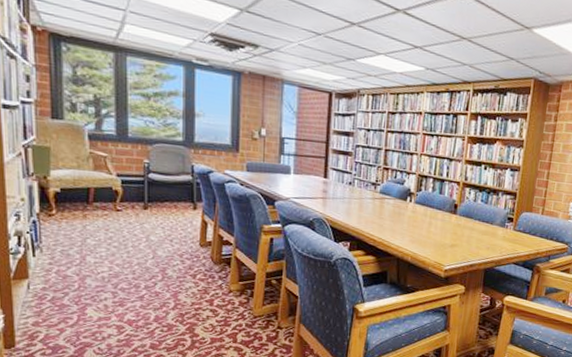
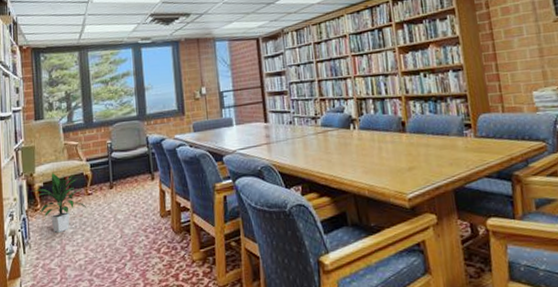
indoor plant: none [45,179,115,242] -> present [32,172,87,233]

